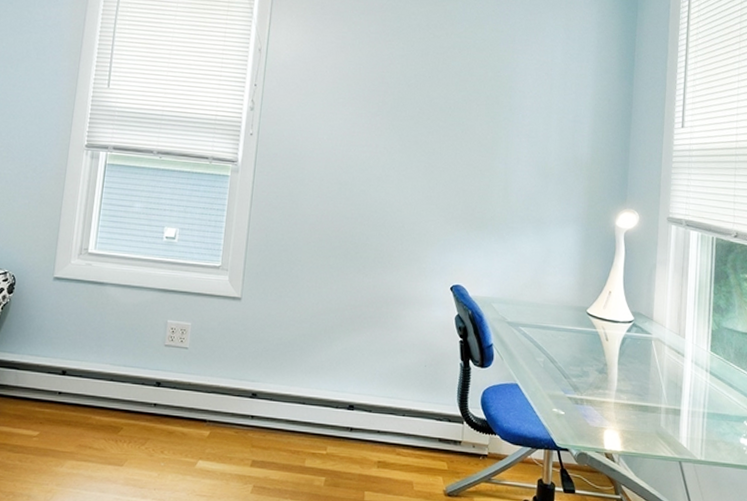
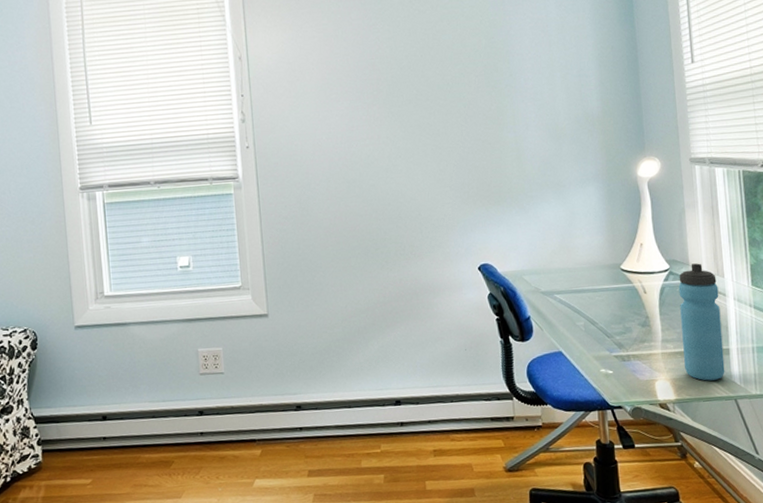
water bottle: none [635,319,678,439] -> present [678,263,725,381]

